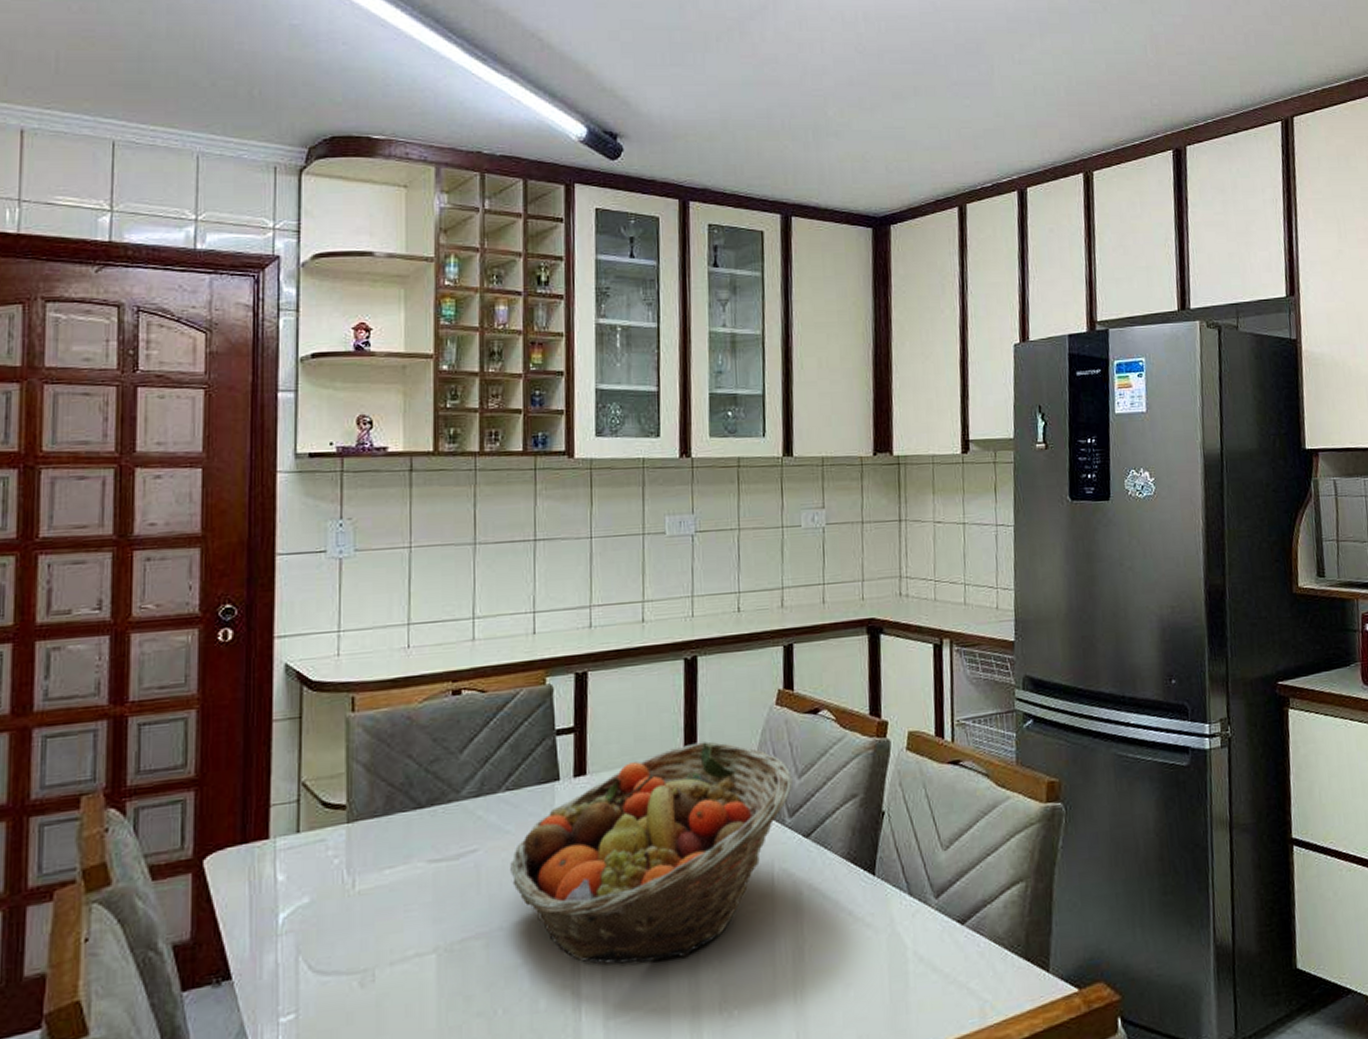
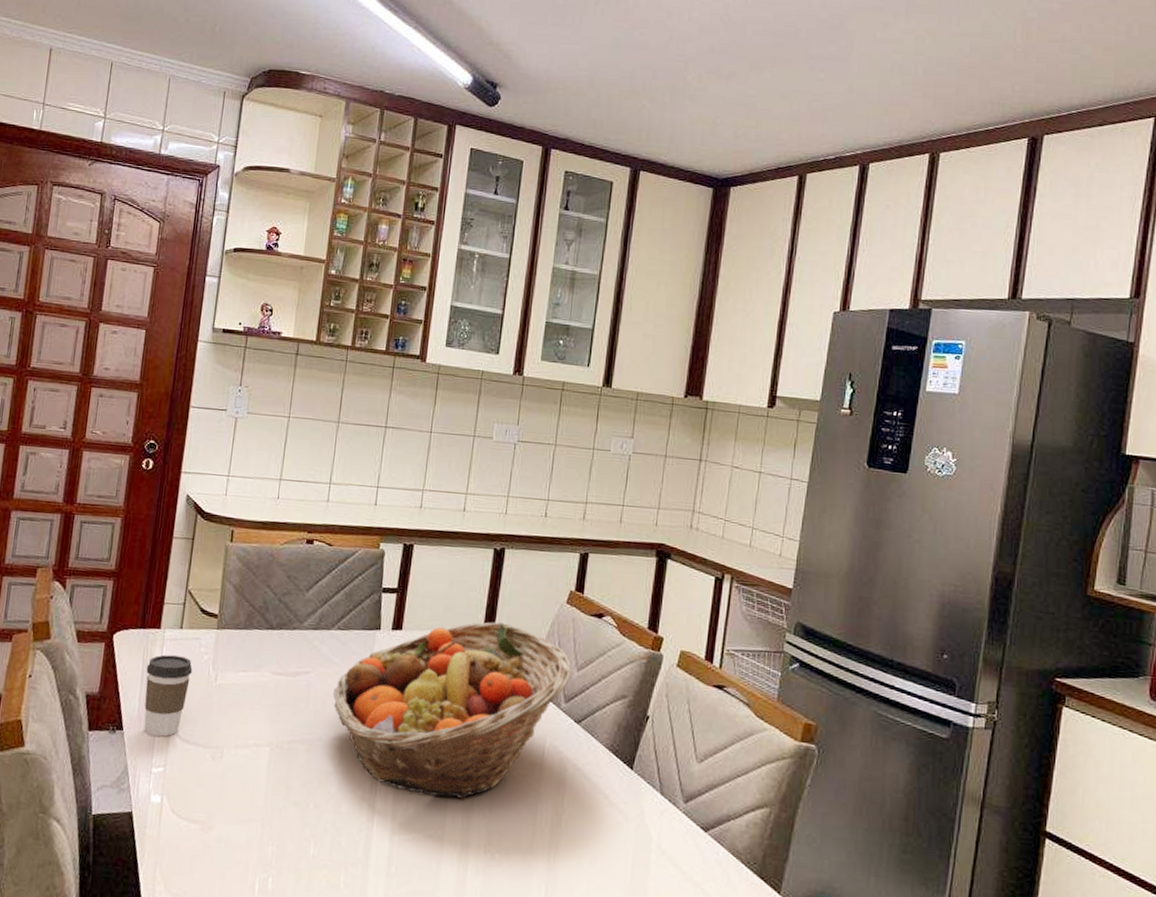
coffee cup: none [255,867,320,977] -> present [143,655,193,737]

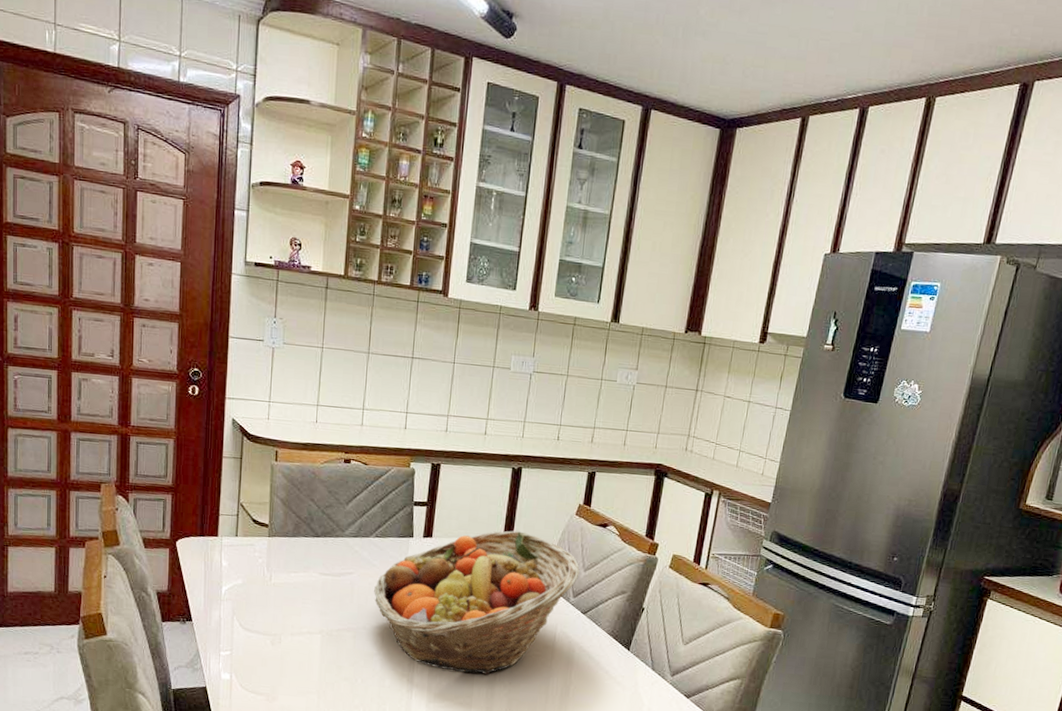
coffee cup: present [143,655,193,737] -> none [208,558,249,627]

